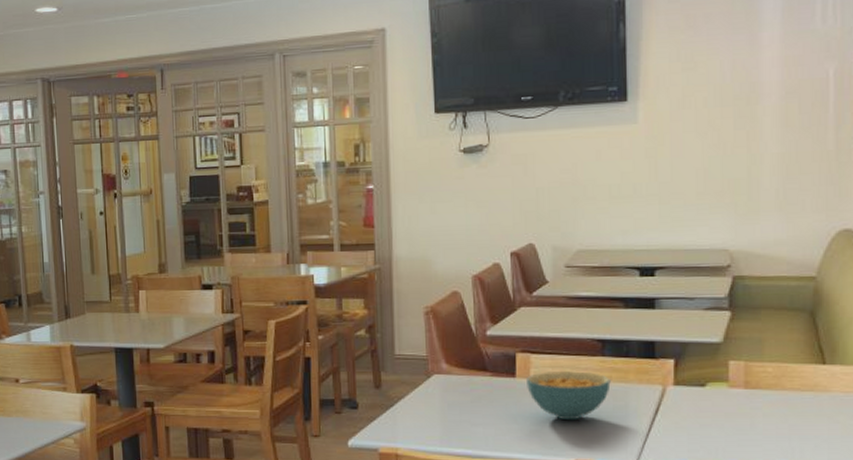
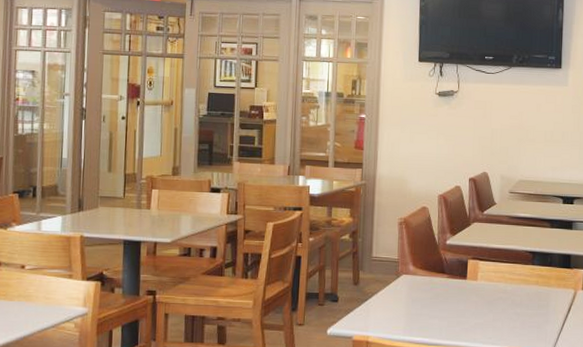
cereal bowl: present [525,370,611,421] -> none [474,275,537,316]

